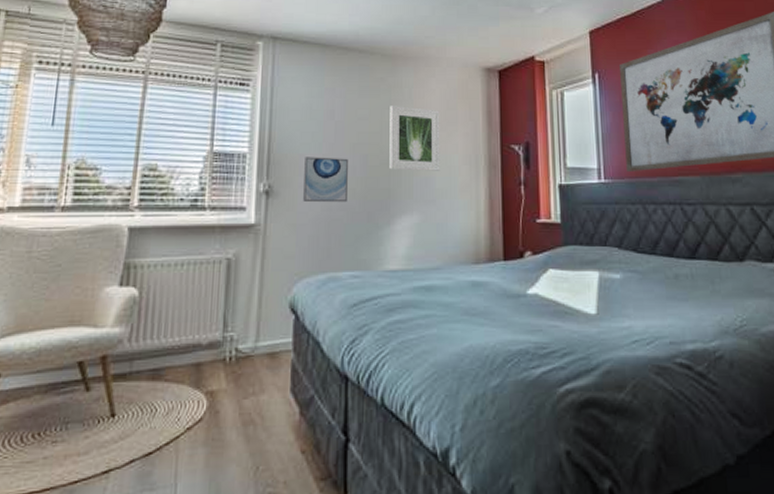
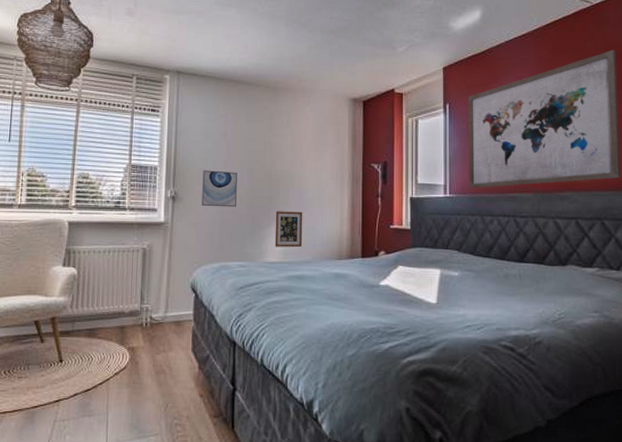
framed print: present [389,106,440,171] -> none [270,130,313,184]
picture frame: none [396,205,431,251] -> present [274,211,303,248]

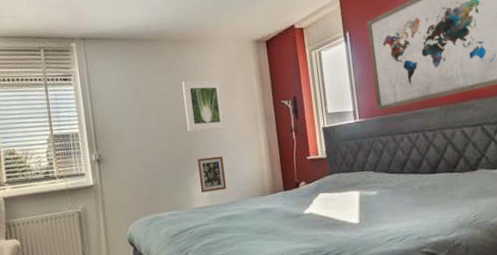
wall art: present [200,170,237,208] -> none [121,127,159,165]
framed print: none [270,130,313,184] -> present [182,80,228,132]

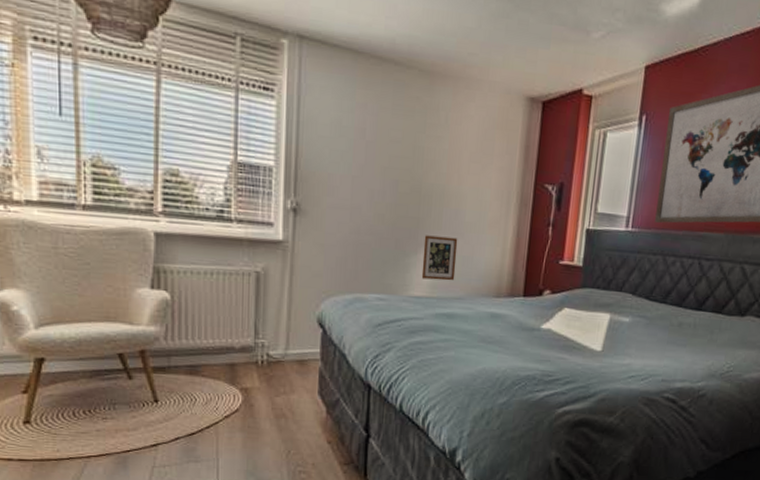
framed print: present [182,80,228,132] -> none [420,130,477,204]

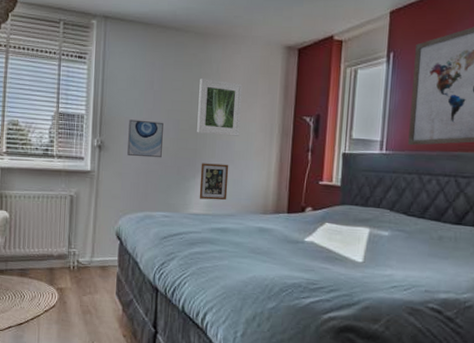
wall art: none [330,176,378,228] -> present [126,119,164,158]
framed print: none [420,130,477,204] -> present [197,79,243,136]

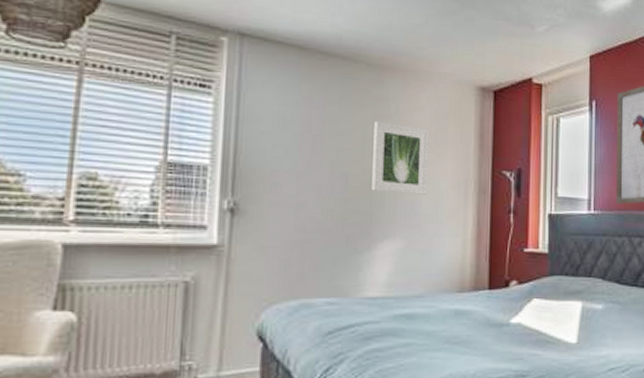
wall art: present [126,119,164,158] -> none [272,172,326,225]
picture frame: present [199,163,229,201] -> none [376,230,415,278]

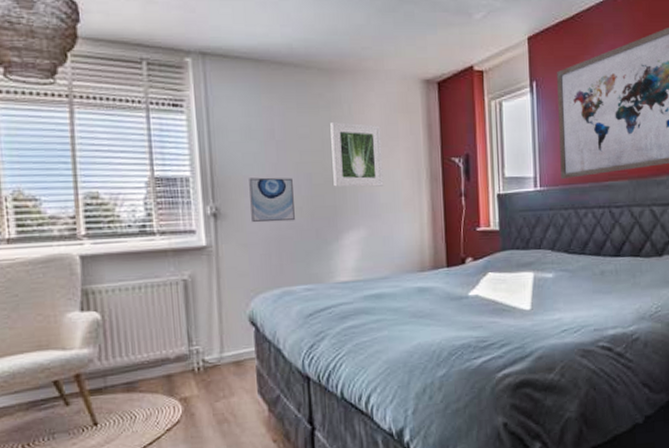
wall art: none [272,172,326,225] -> present [247,177,295,223]

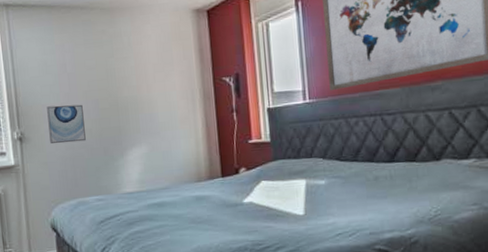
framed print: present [330,122,384,187] -> none [113,53,162,110]

